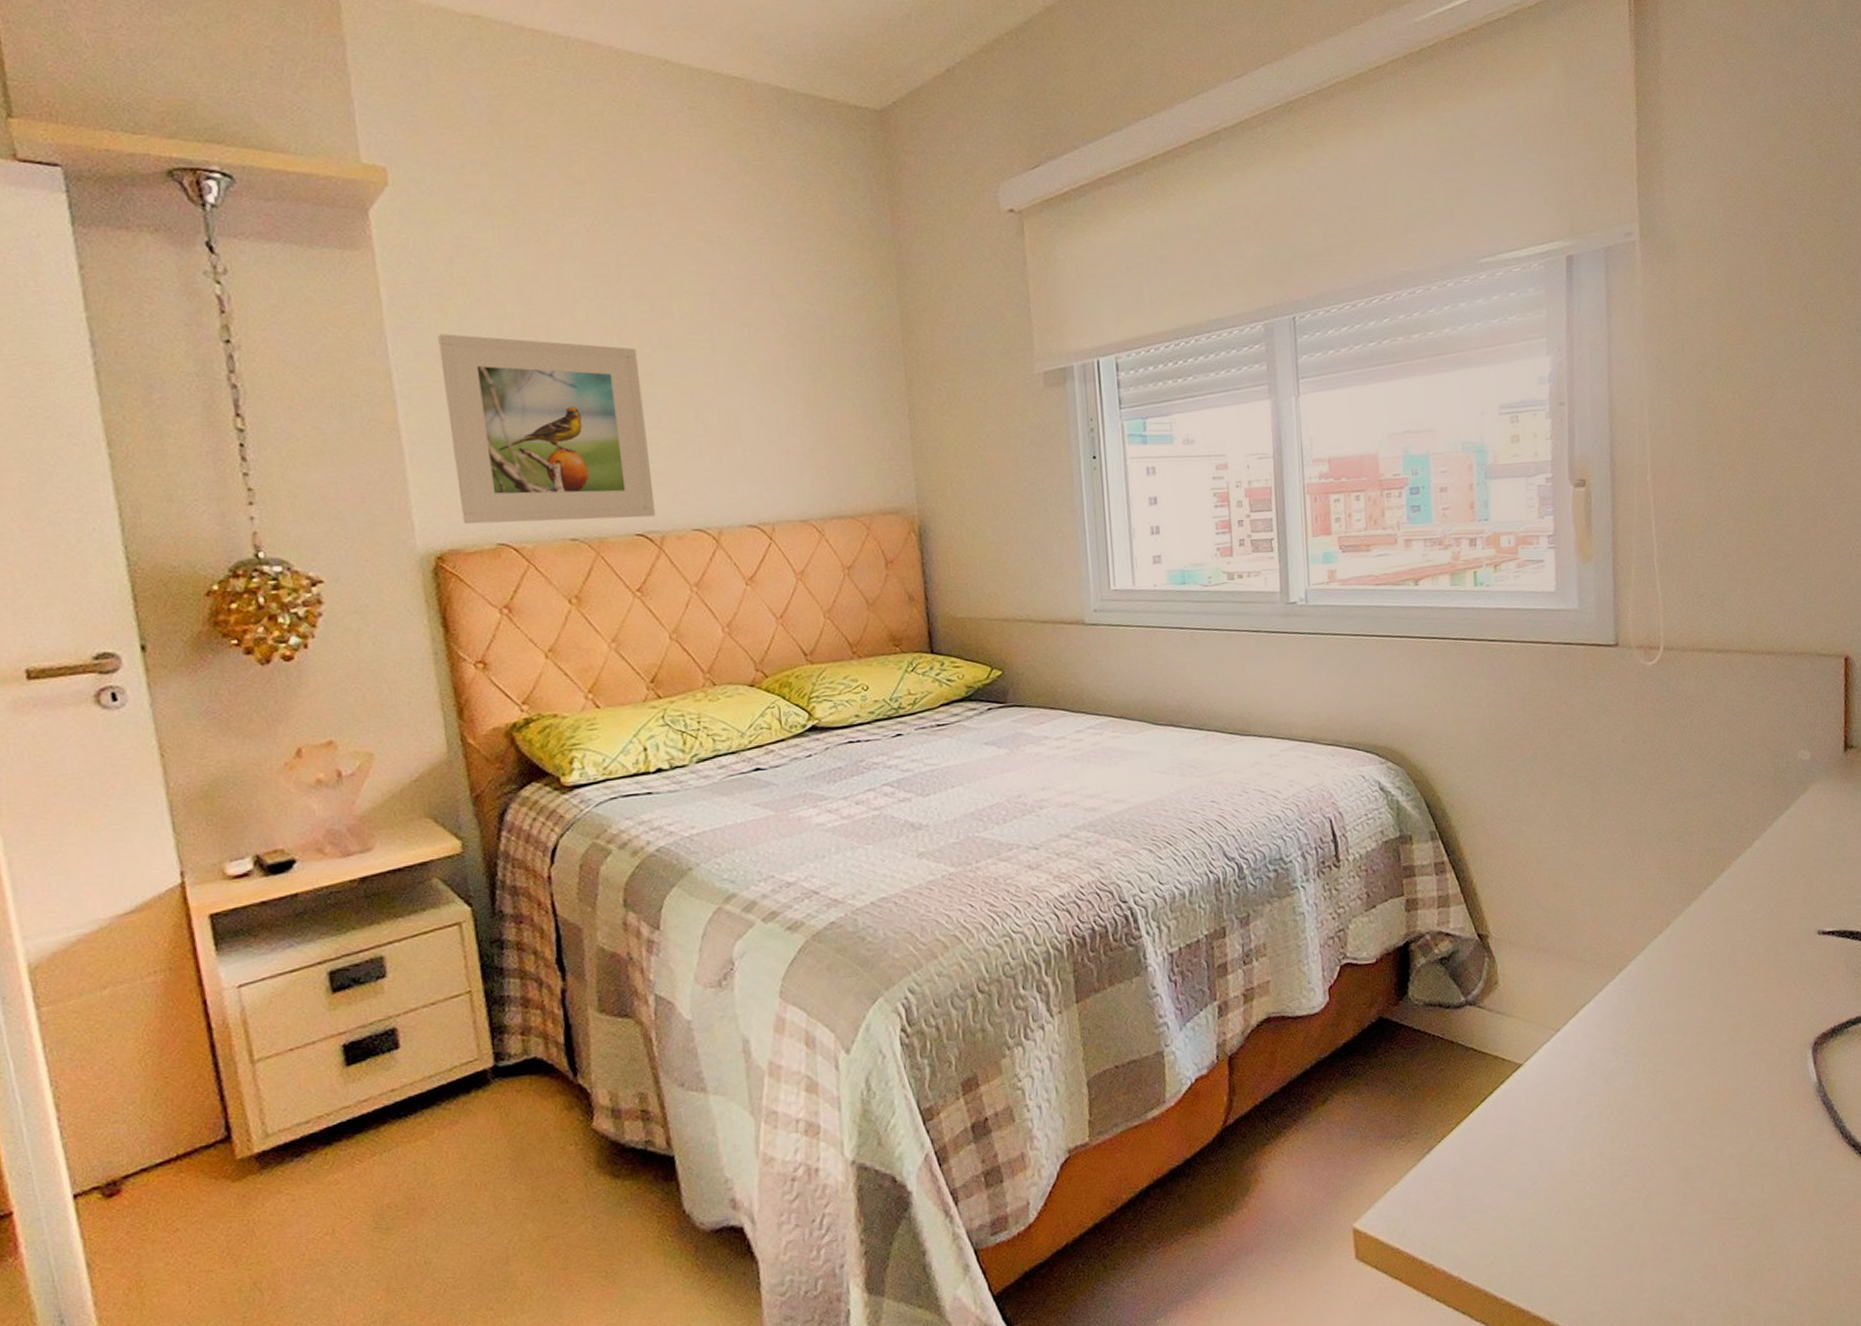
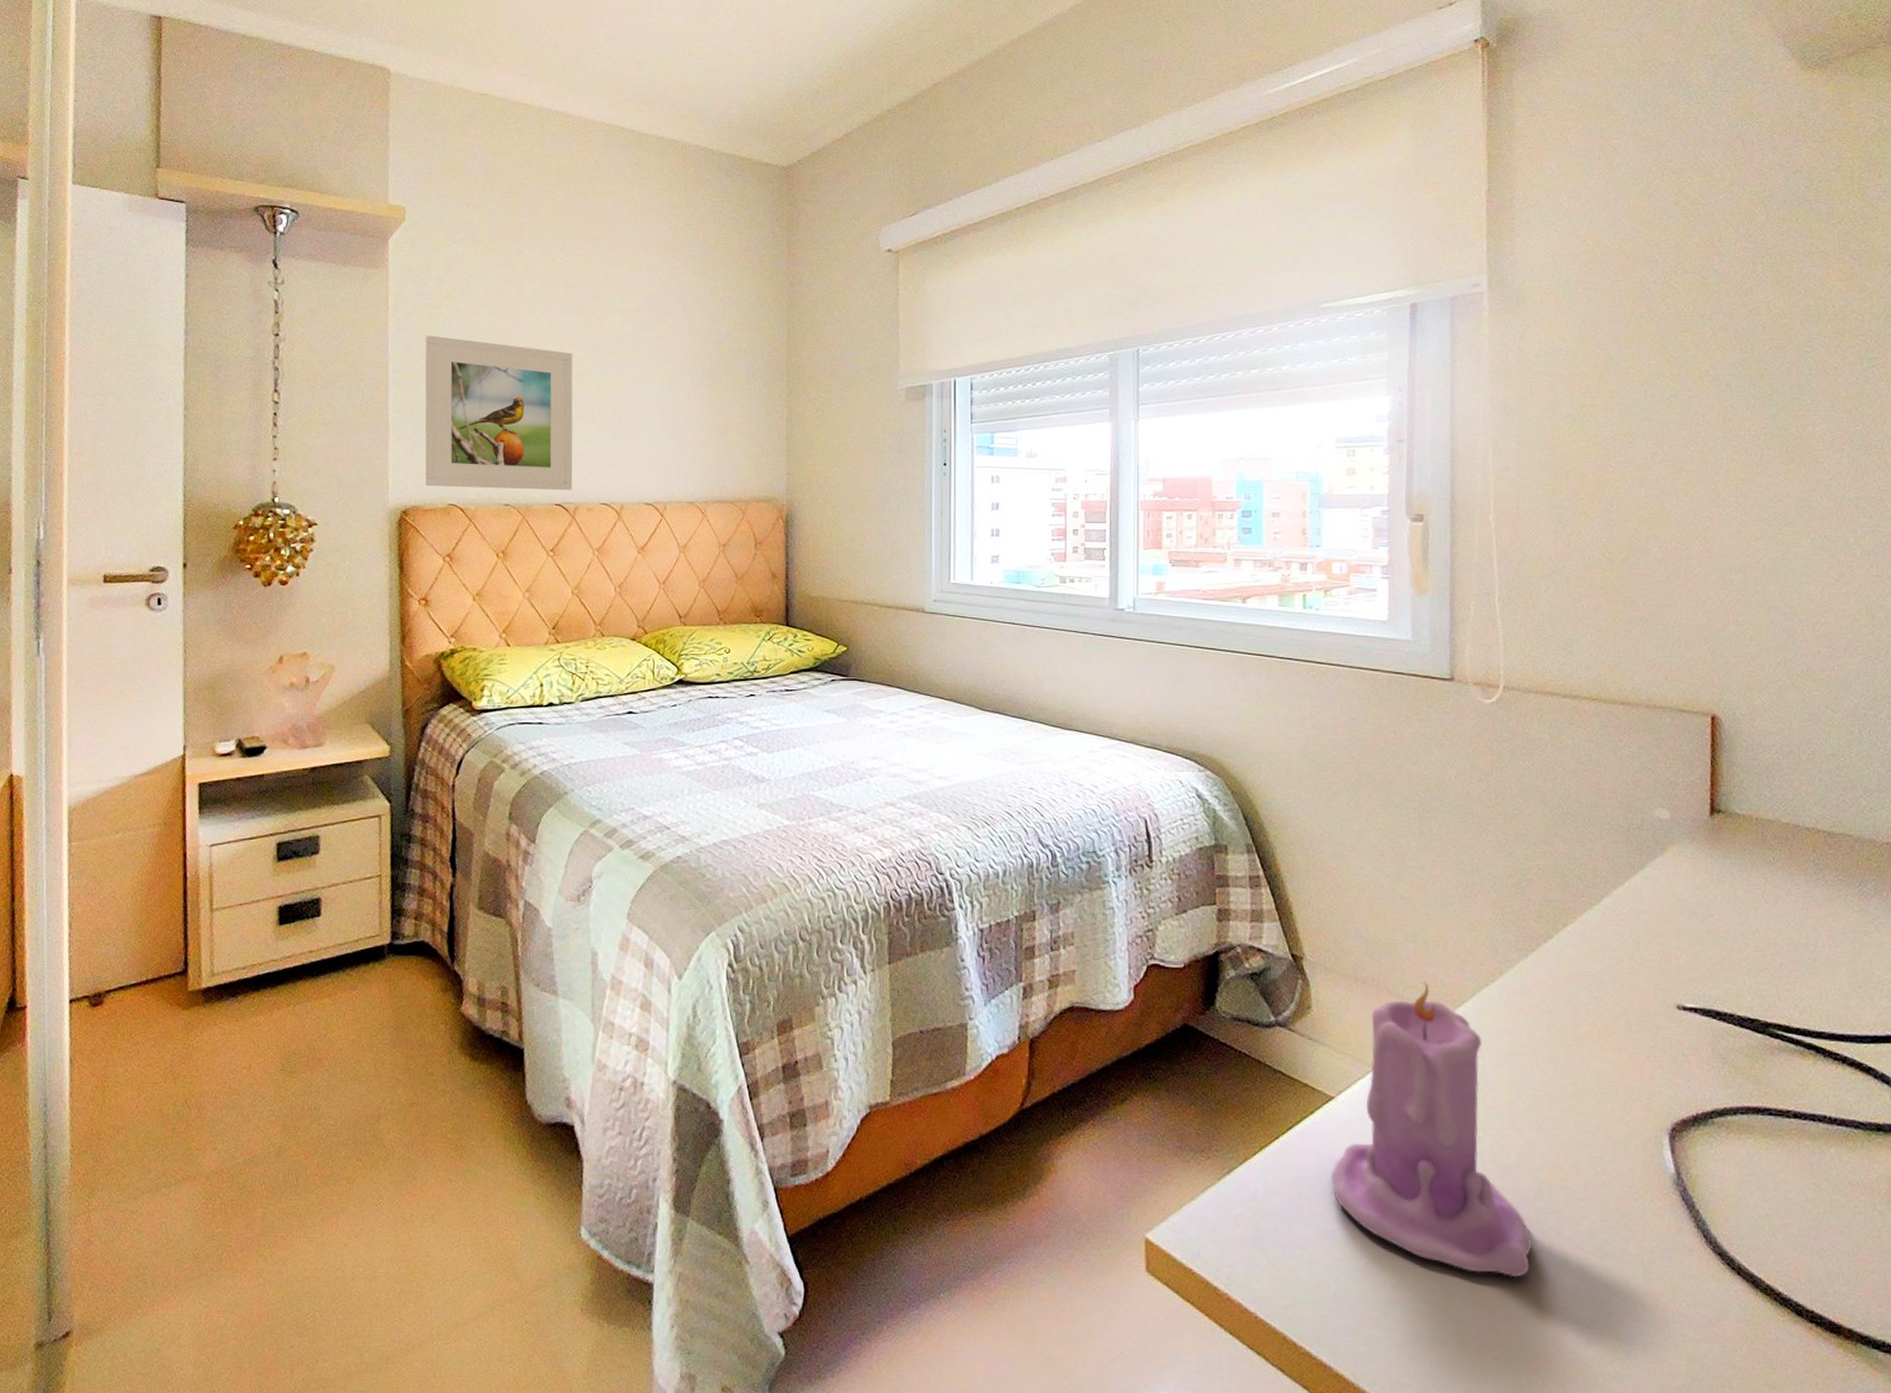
candle: none [1522,942,1700,1202] -> present [1331,982,1533,1278]

